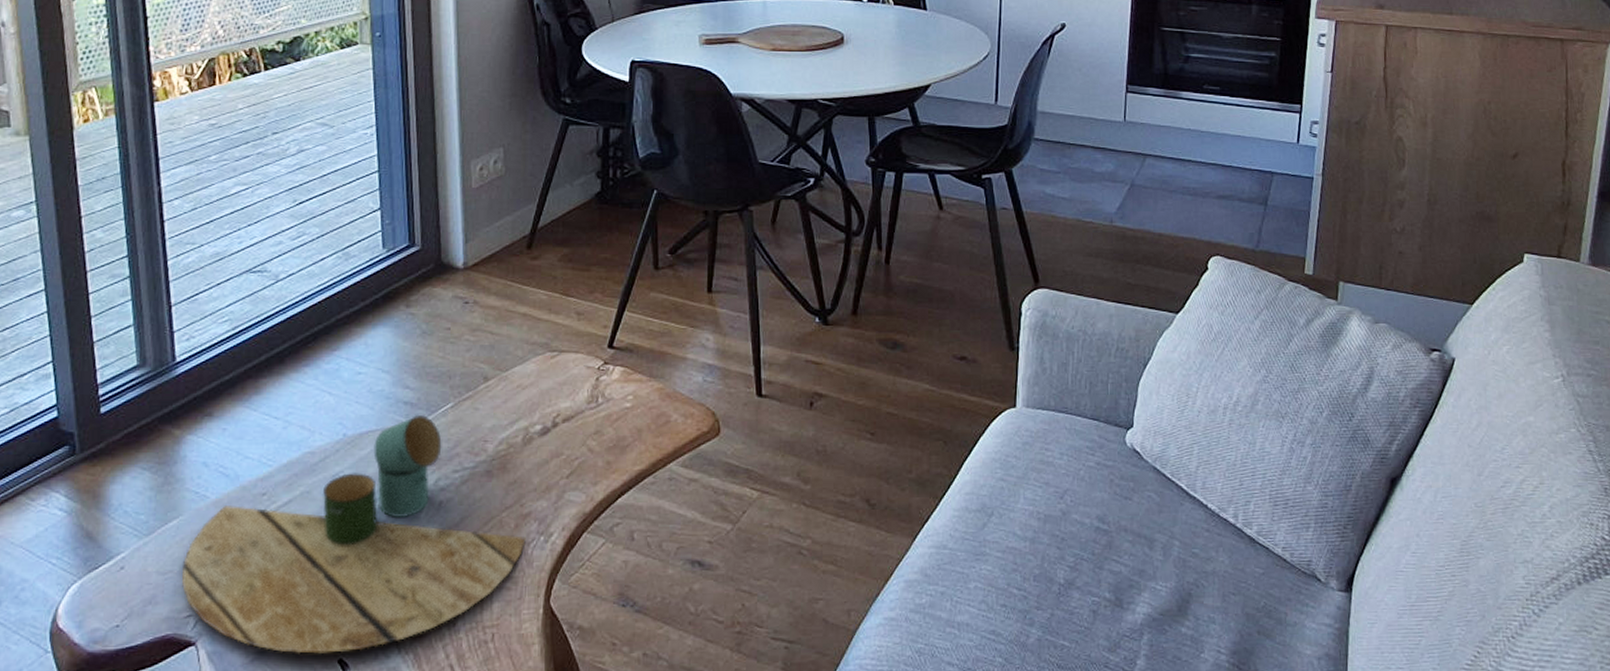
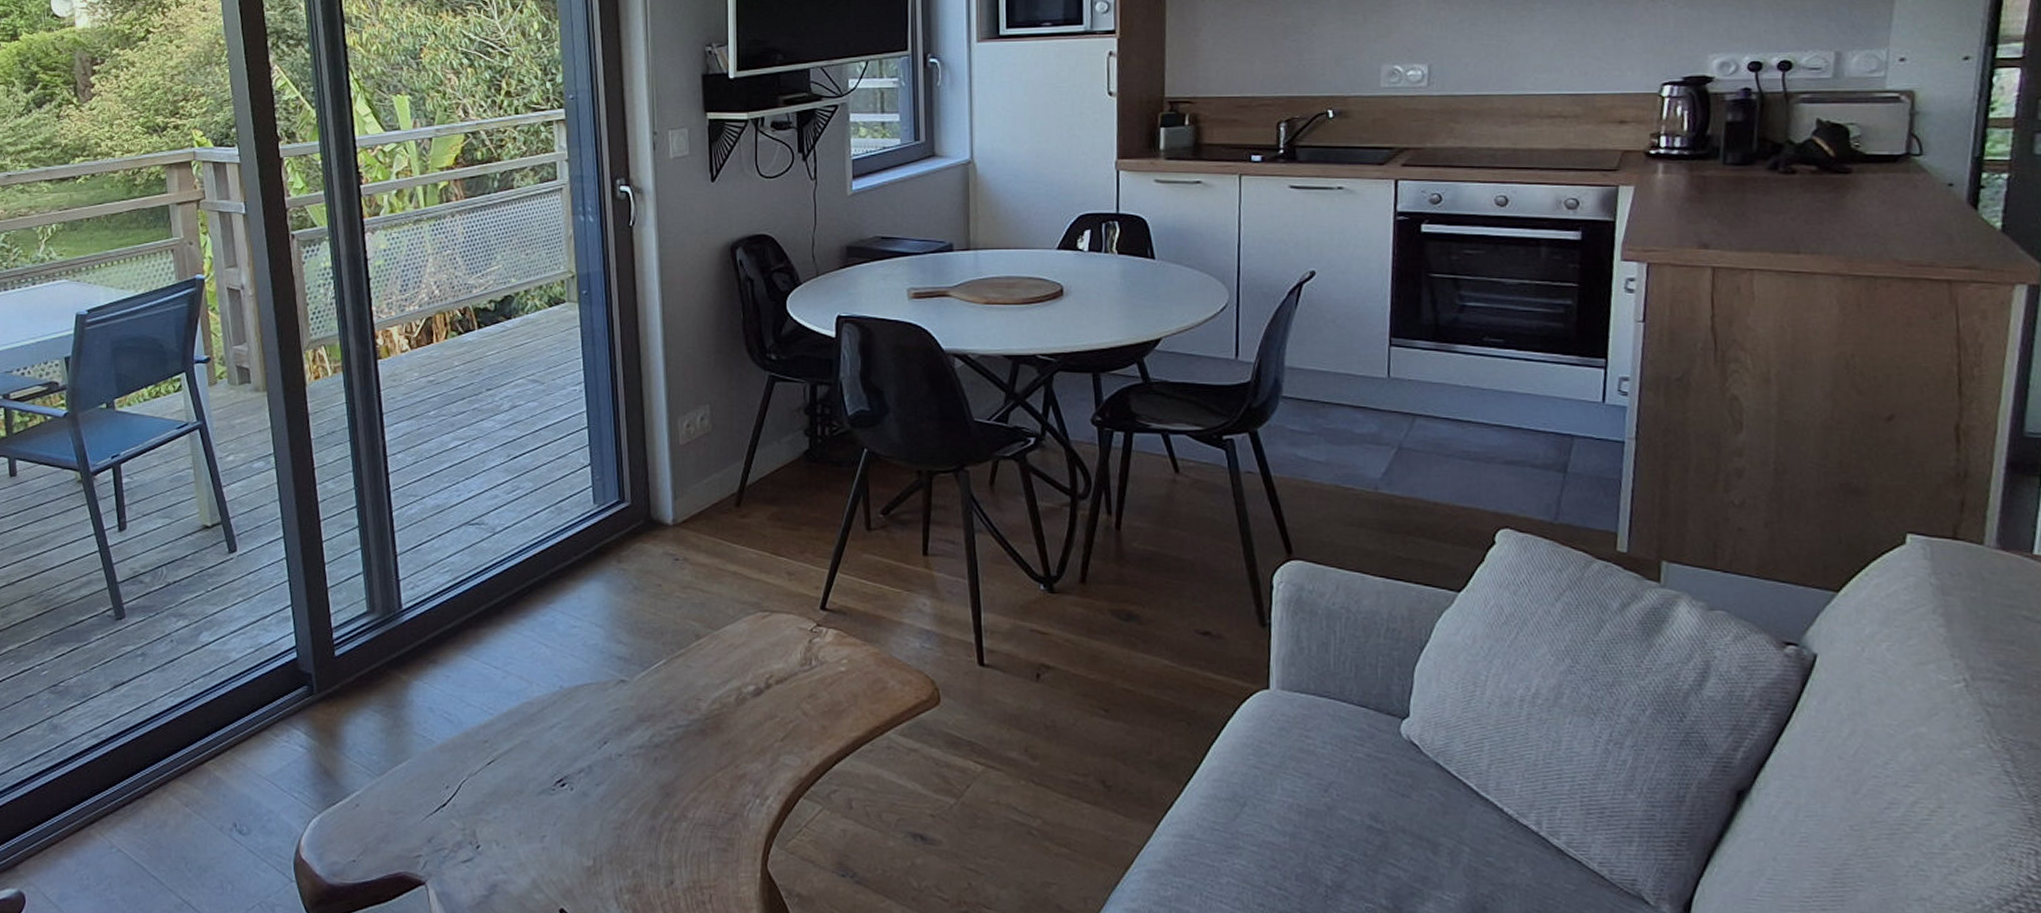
decorative tray: present [182,414,526,654] -> none [412,669,741,902]

